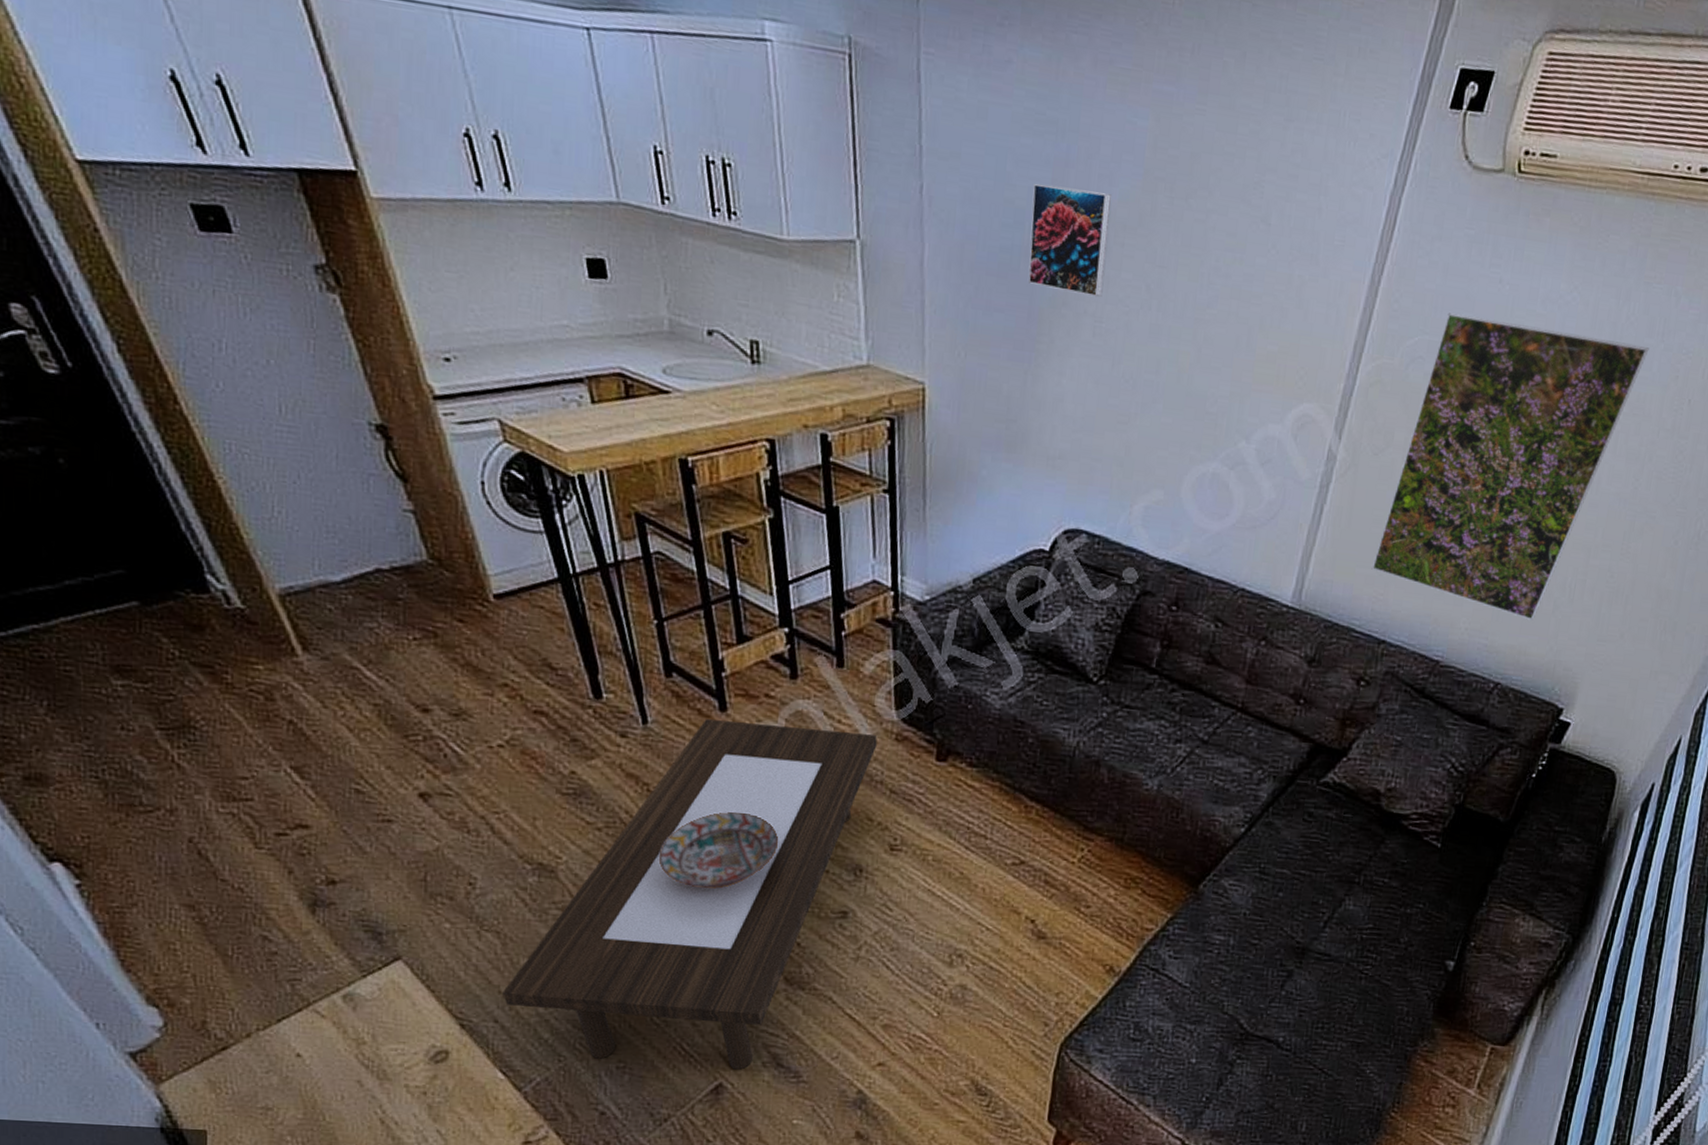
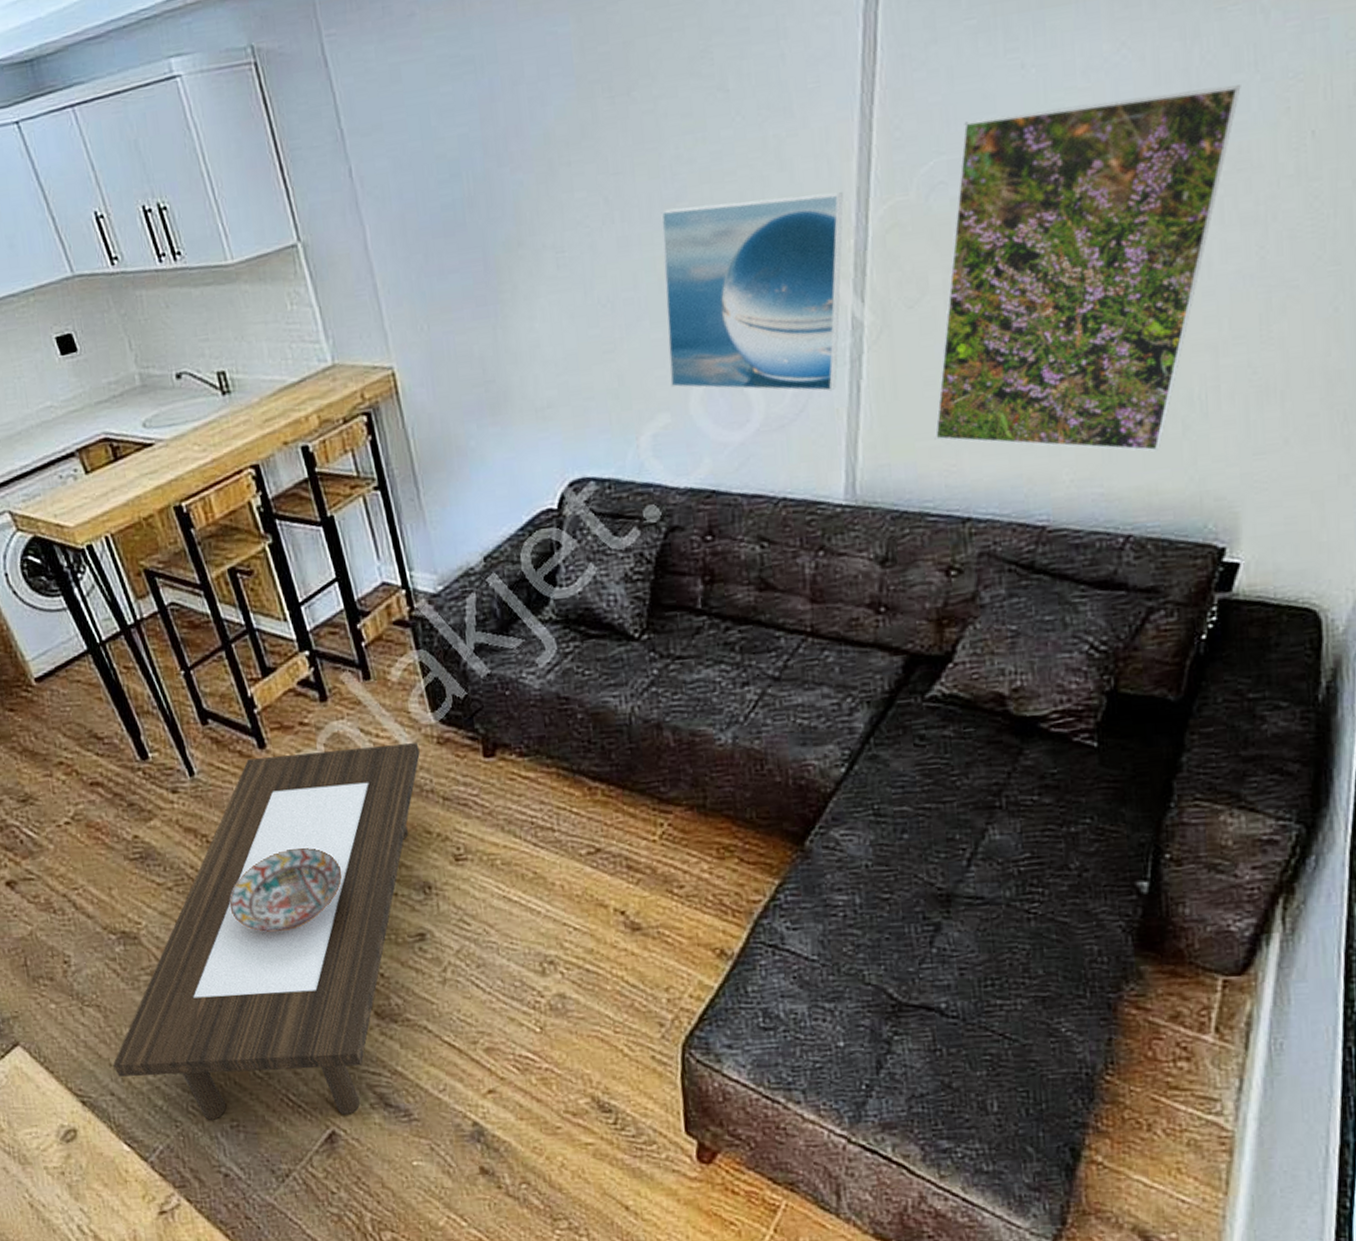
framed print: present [1027,183,1111,298] -> none [463,115,559,234]
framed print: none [1169,311,1343,508] -> present [661,192,844,392]

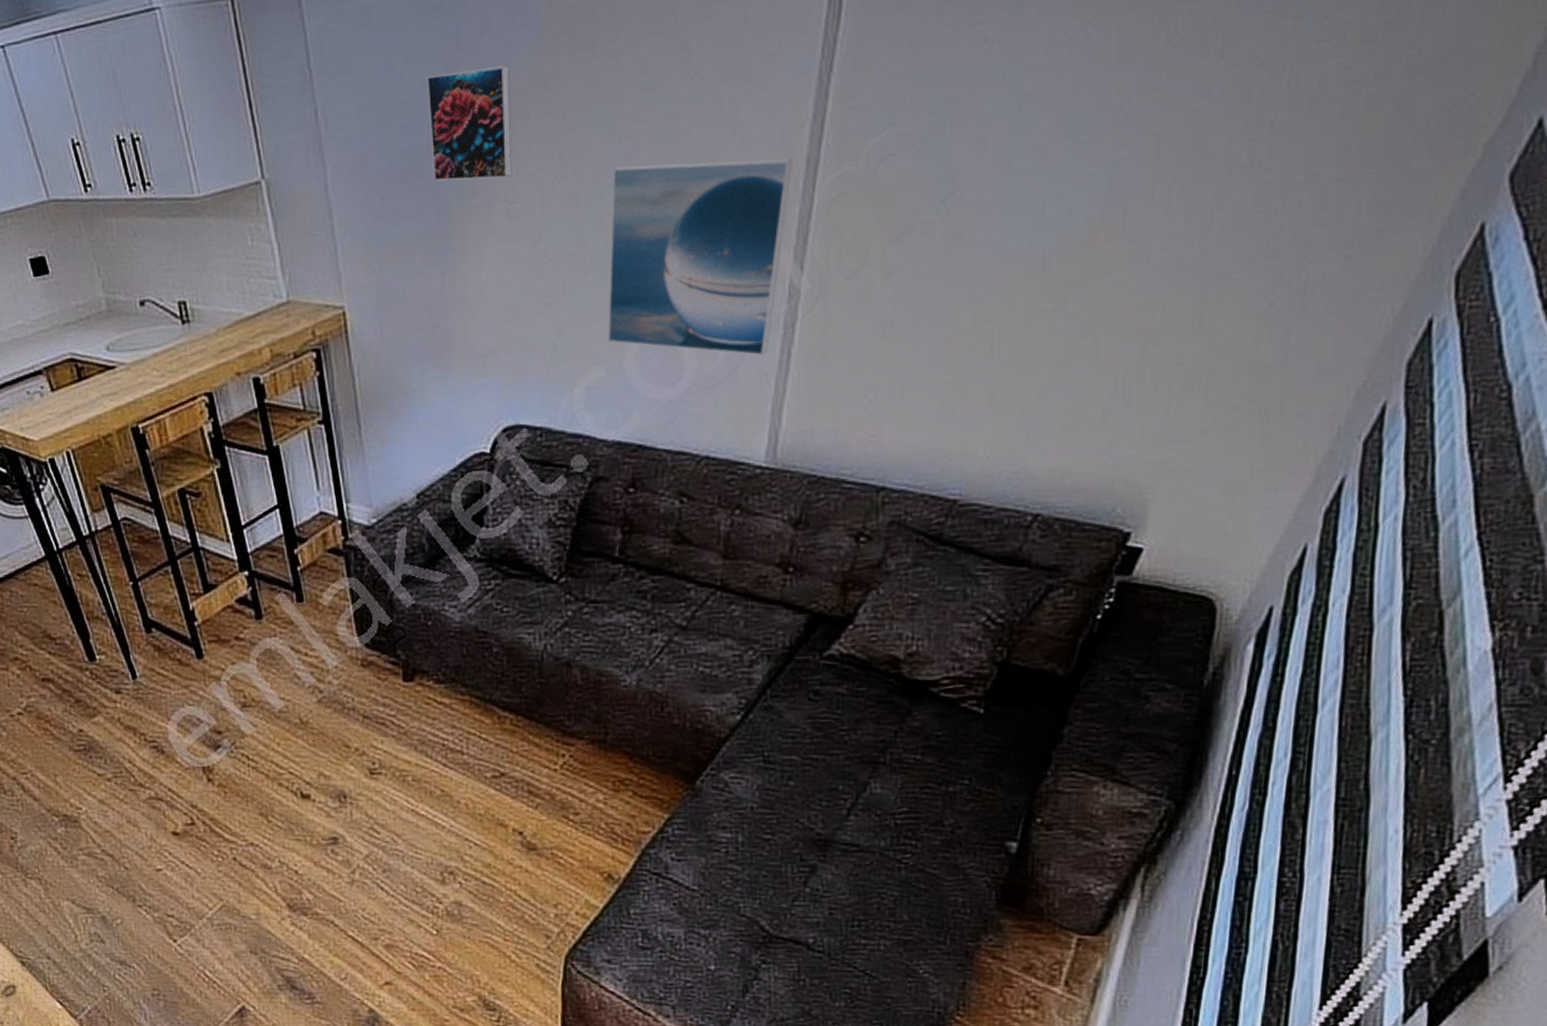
coffee table: present [113,743,420,1120] -> none [50,664,344,993]
decorative bowl: present [229,847,342,932] -> none [162,751,266,825]
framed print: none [463,115,559,234] -> present [427,65,513,182]
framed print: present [934,85,1241,452] -> none [858,70,1204,434]

